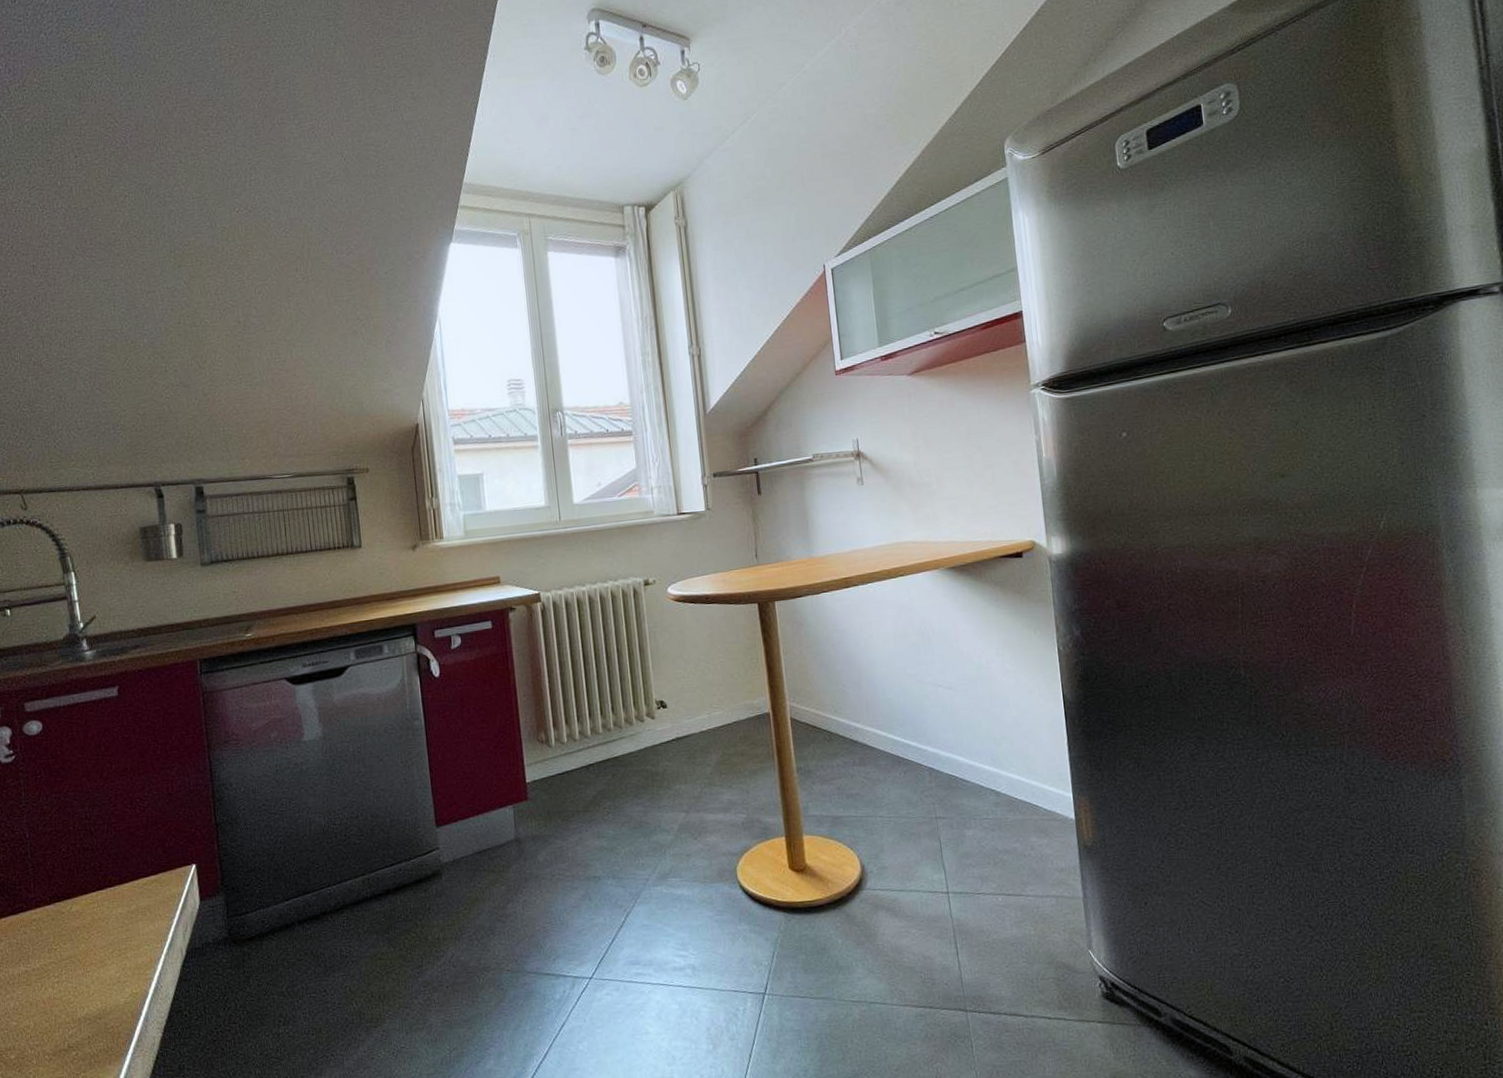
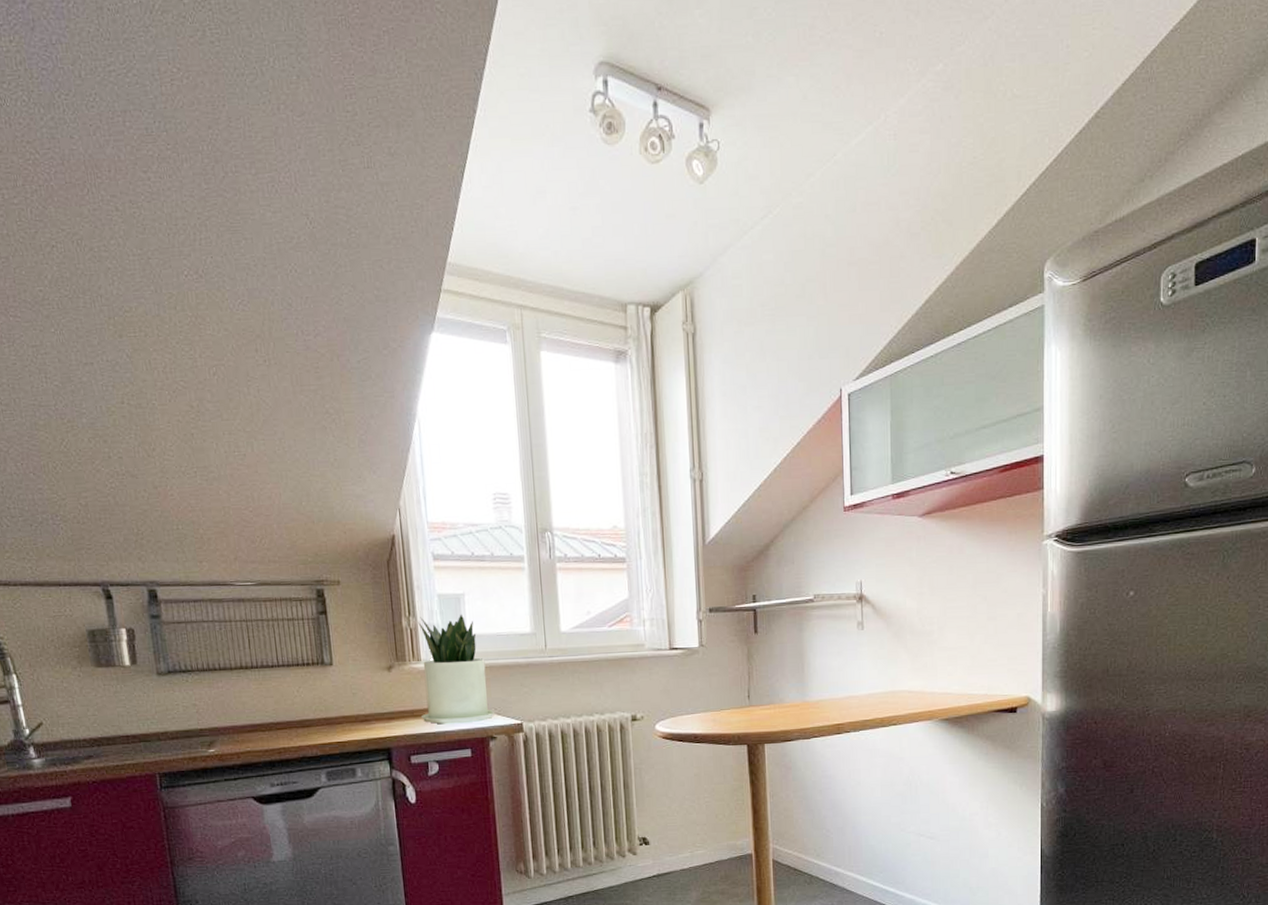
planter: none [440,492,514,598] -> present [418,614,495,724]

